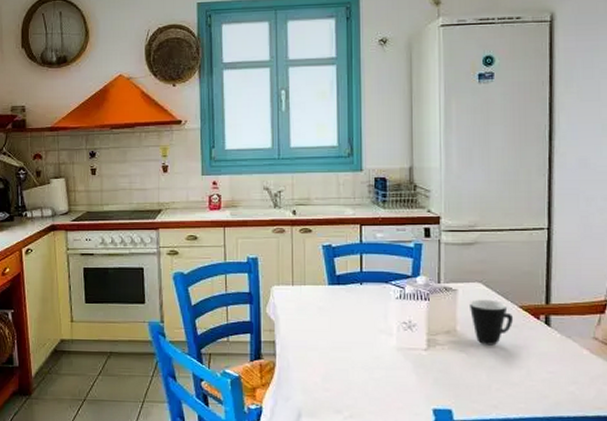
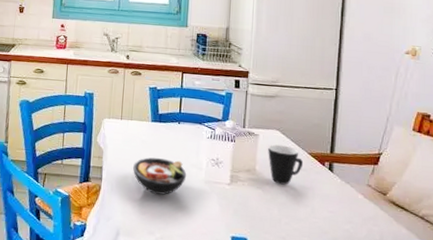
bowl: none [310,325,375,368] -> present [132,157,187,195]

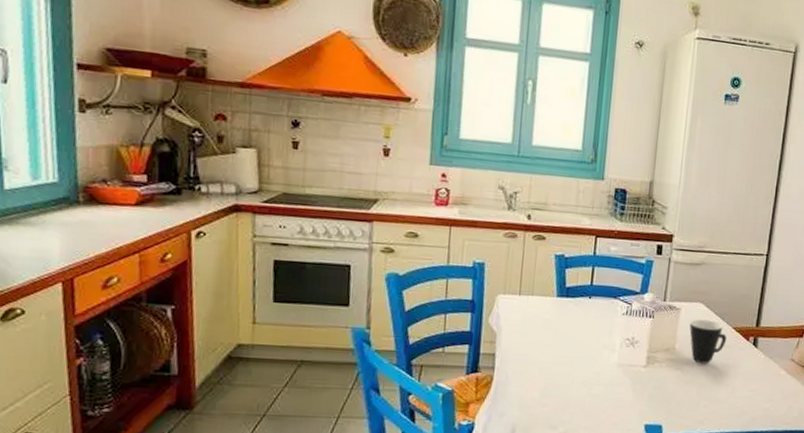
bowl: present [132,157,187,195] -> none [532,339,597,383]

